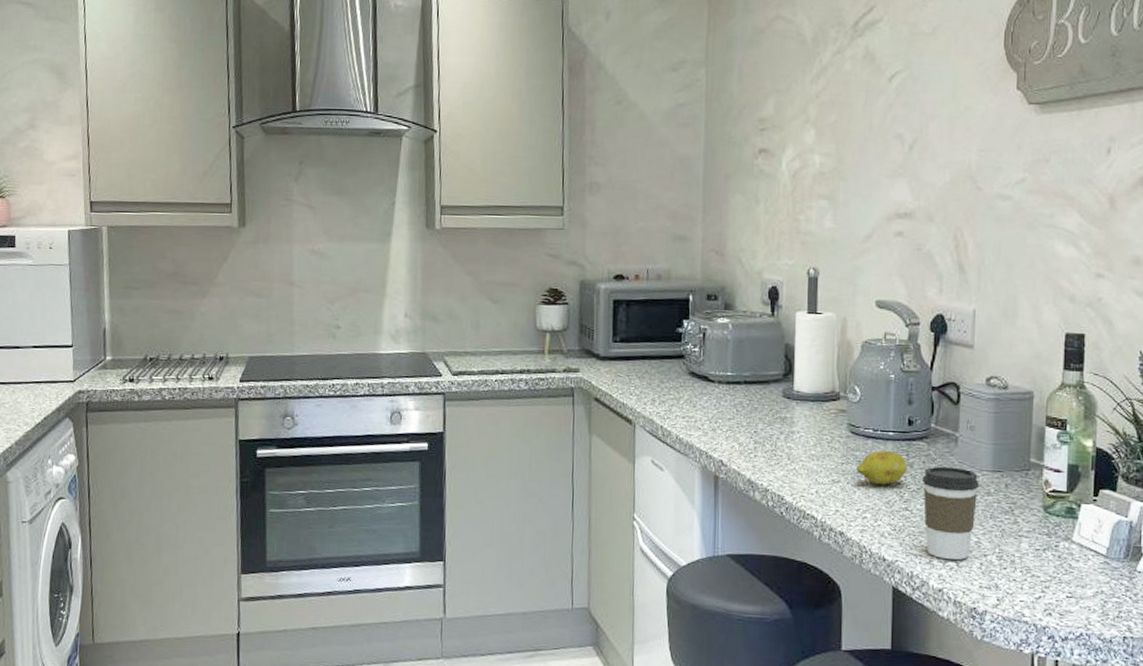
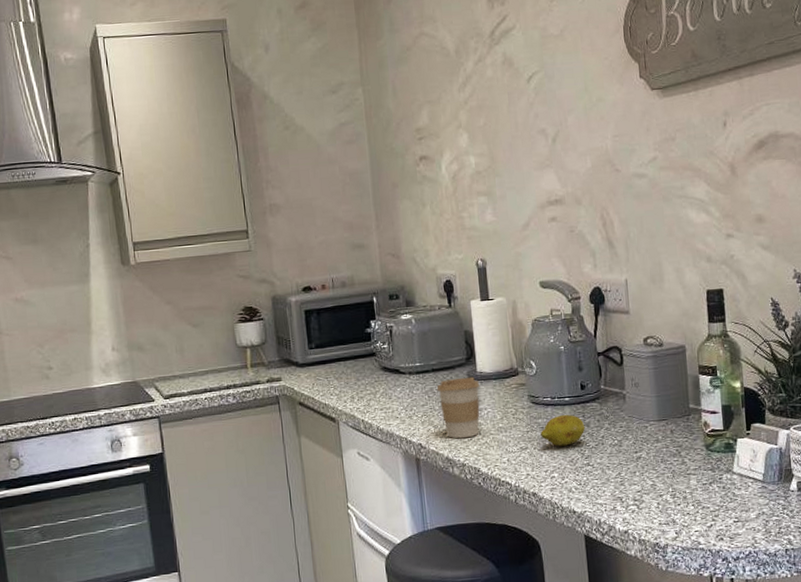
coffee cup: none [747,394,796,461] -> present [436,376,480,439]
coffee cup: present [921,466,979,560] -> none [598,421,649,504]

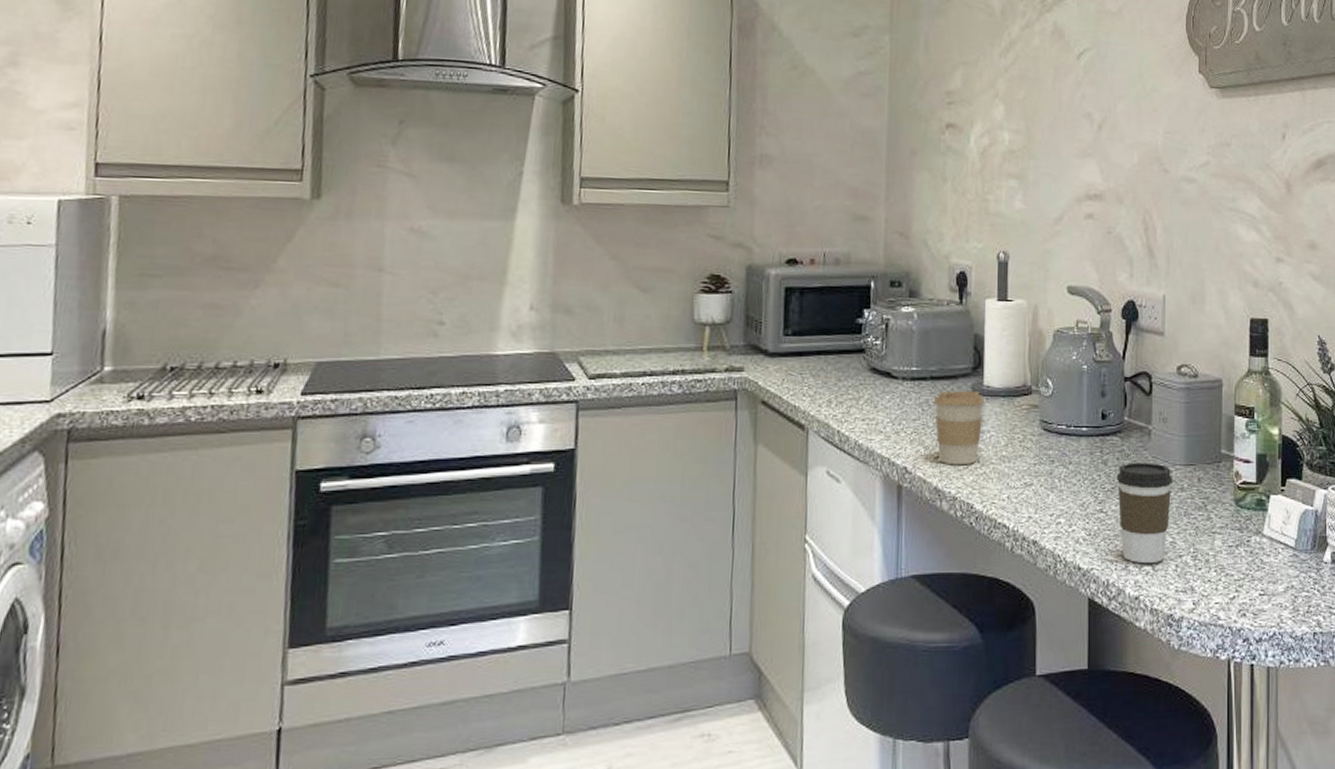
fruit: present [540,414,585,447] -> none [1050,447,1102,486]
coffee cup: none [598,421,649,504] -> present [1116,462,1172,563]

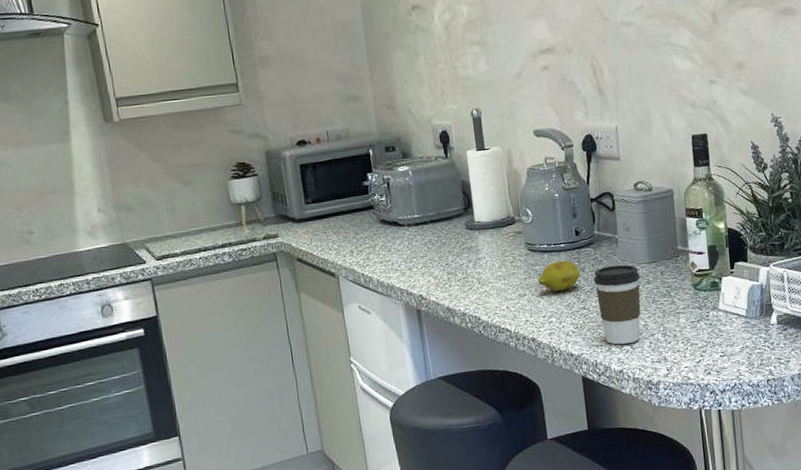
coffee cup: present [933,390,985,466] -> none [435,226,479,289]
fruit: none [1050,447,1102,486] -> present [538,260,581,292]

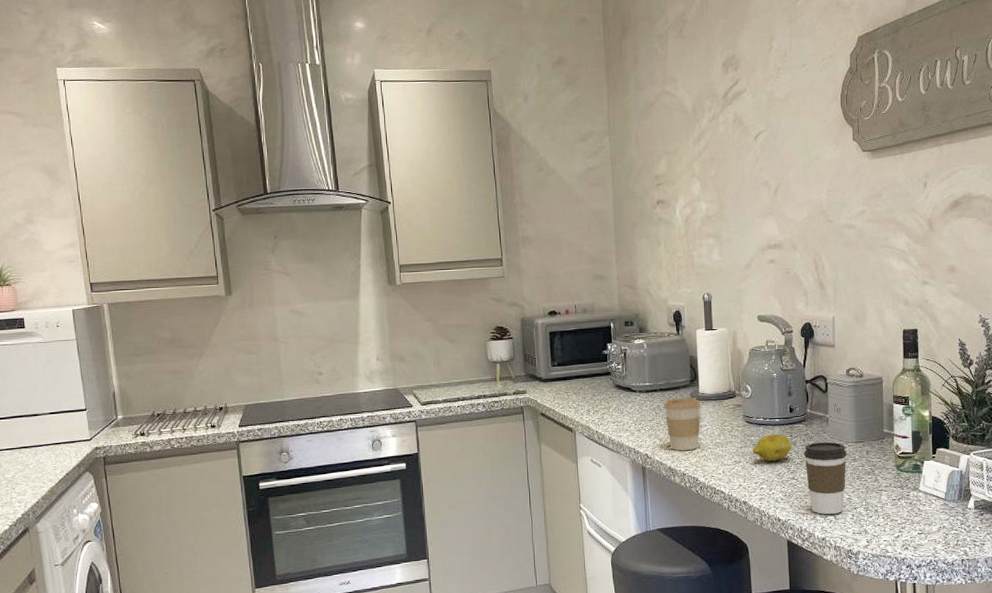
coffee cup: none [435,226,479,289] -> present [663,397,702,451]

